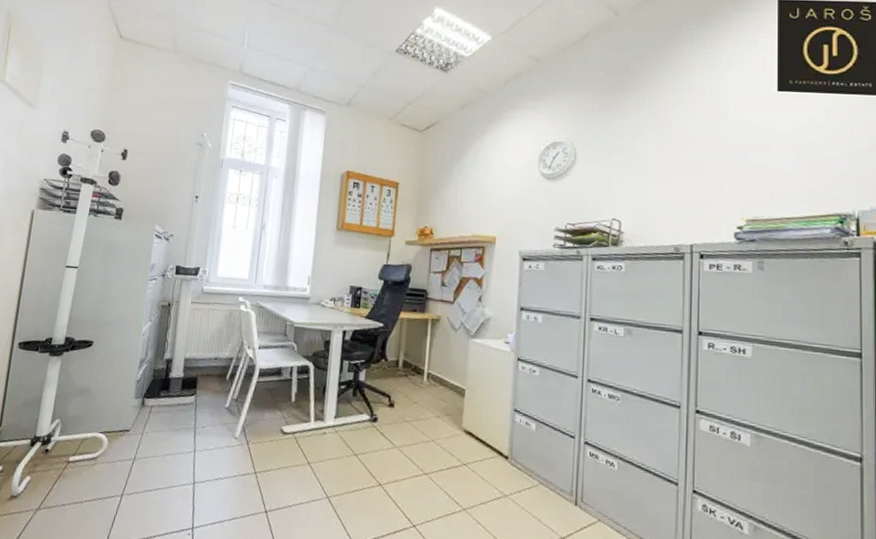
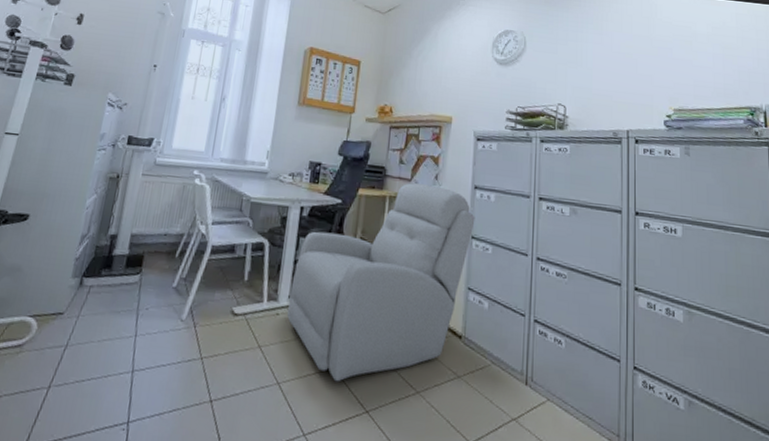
chair: none [333,305,521,498] -> present [287,183,475,382]

